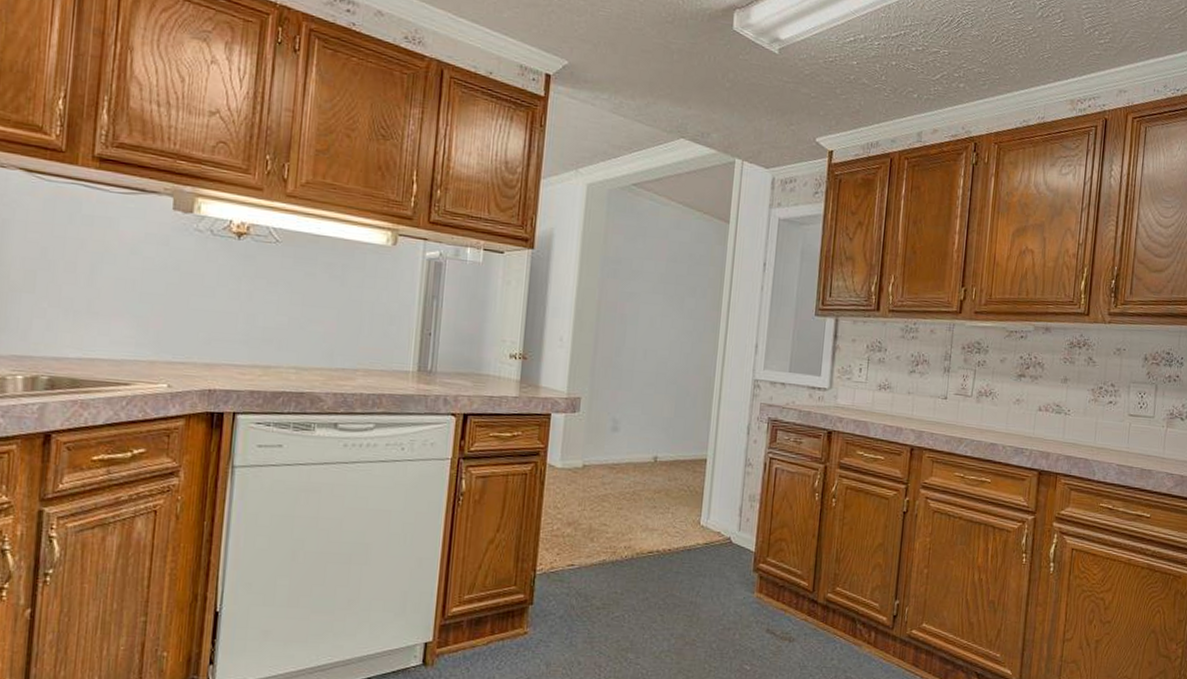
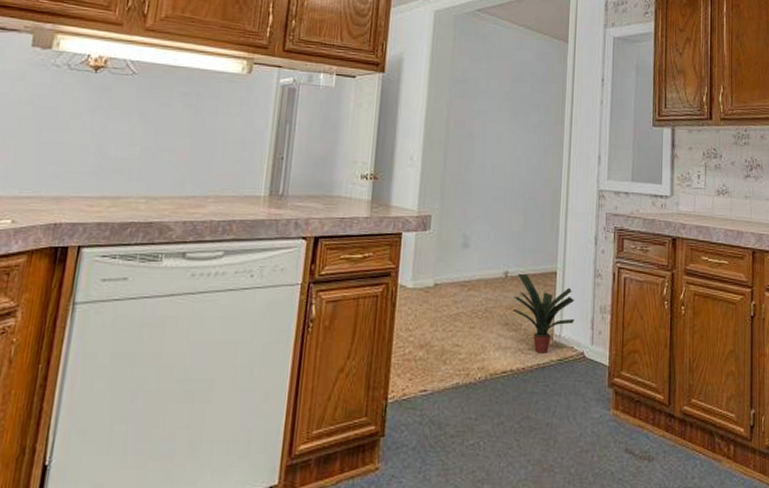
potted plant: none [661,458,724,537] -> present [513,273,575,354]

